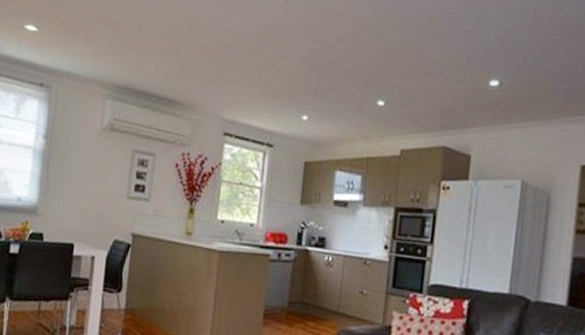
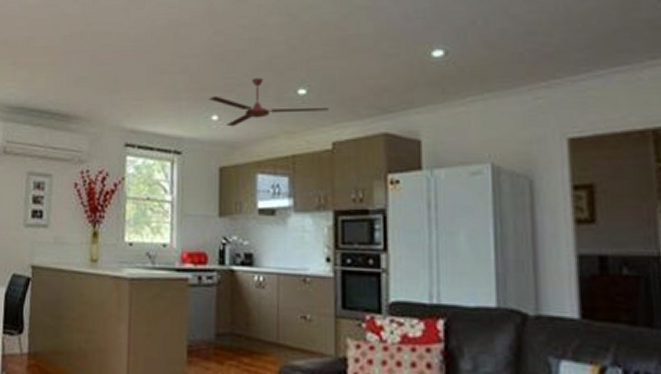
ceiling fan: none [301,86,401,128] -> present [209,77,329,127]

